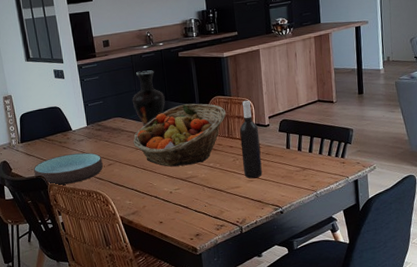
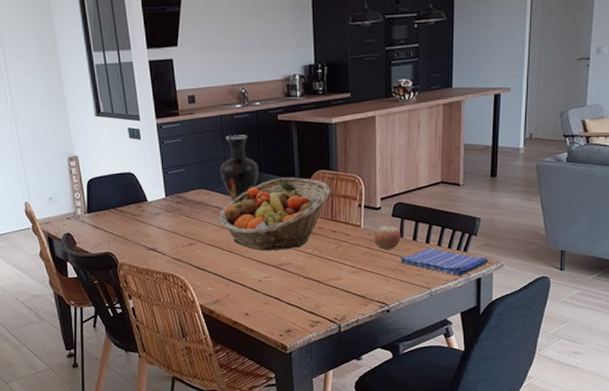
bowl: present [34,152,103,186] -> none [102,229,182,265]
wine bottle: present [239,100,262,179] -> none [345,177,369,270]
apple: none [265,139,288,160] -> present [375,225,401,249]
dish towel: none [288,156,363,179] -> present [400,247,489,277]

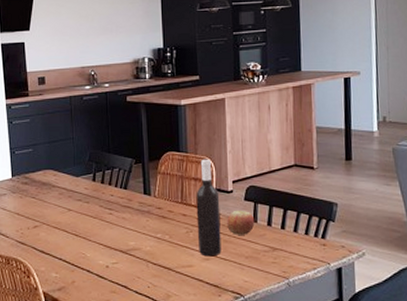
fruit basket: present [218,177,330,251] -> none [65,158,180,235]
vase: present [219,135,259,201] -> none [67,116,107,182]
wine bottle: none [345,177,369,270] -> present [196,159,221,257]
dish towel: present [400,247,489,277] -> none [254,233,349,266]

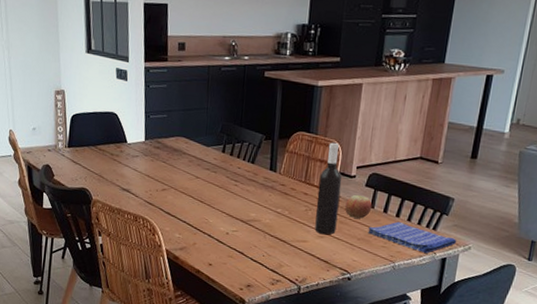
dish towel: none [254,233,349,266] -> present [368,221,457,254]

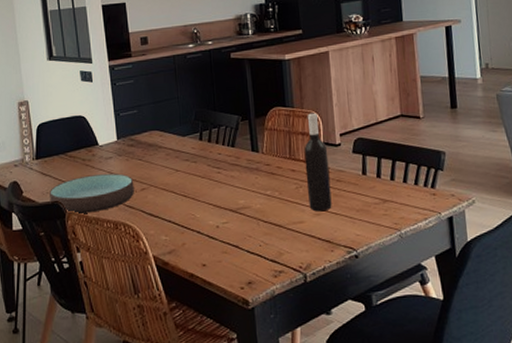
bowl: none [78,169,156,204] -> present [50,173,134,214]
apple: present [345,194,373,219] -> none [336,163,365,189]
dish towel: present [368,221,457,254] -> none [365,184,459,216]

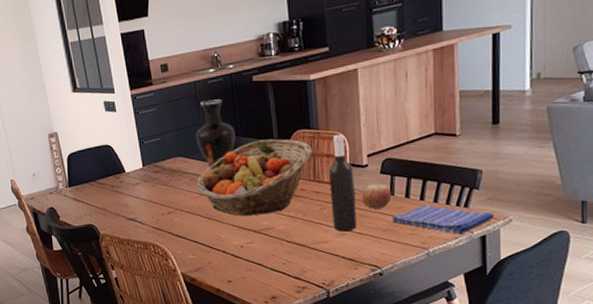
bowl: present [50,173,134,214] -> none [83,198,161,236]
fruit basket: none [172,115,287,194] -> present [196,139,311,216]
vase: none [173,74,213,142] -> present [195,99,235,167]
apple: none [336,163,365,189] -> present [362,183,392,209]
dish towel: none [365,184,459,216] -> present [392,204,495,235]

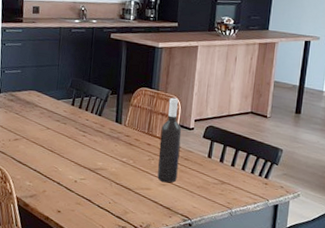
vase: present [195,99,235,167] -> none [52,46,88,105]
fruit basket: present [196,139,311,216] -> none [45,89,150,156]
apple: present [362,183,392,209] -> none [185,145,210,168]
dish towel: present [392,204,495,235] -> none [206,170,287,201]

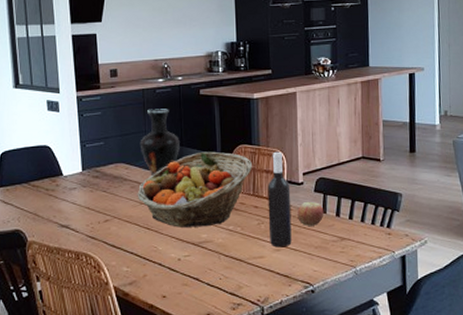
fruit basket: none [45,89,150,156] -> present [137,151,252,228]
vase: none [52,46,88,105] -> present [140,109,180,176]
apple: none [185,145,210,168] -> present [297,201,324,226]

